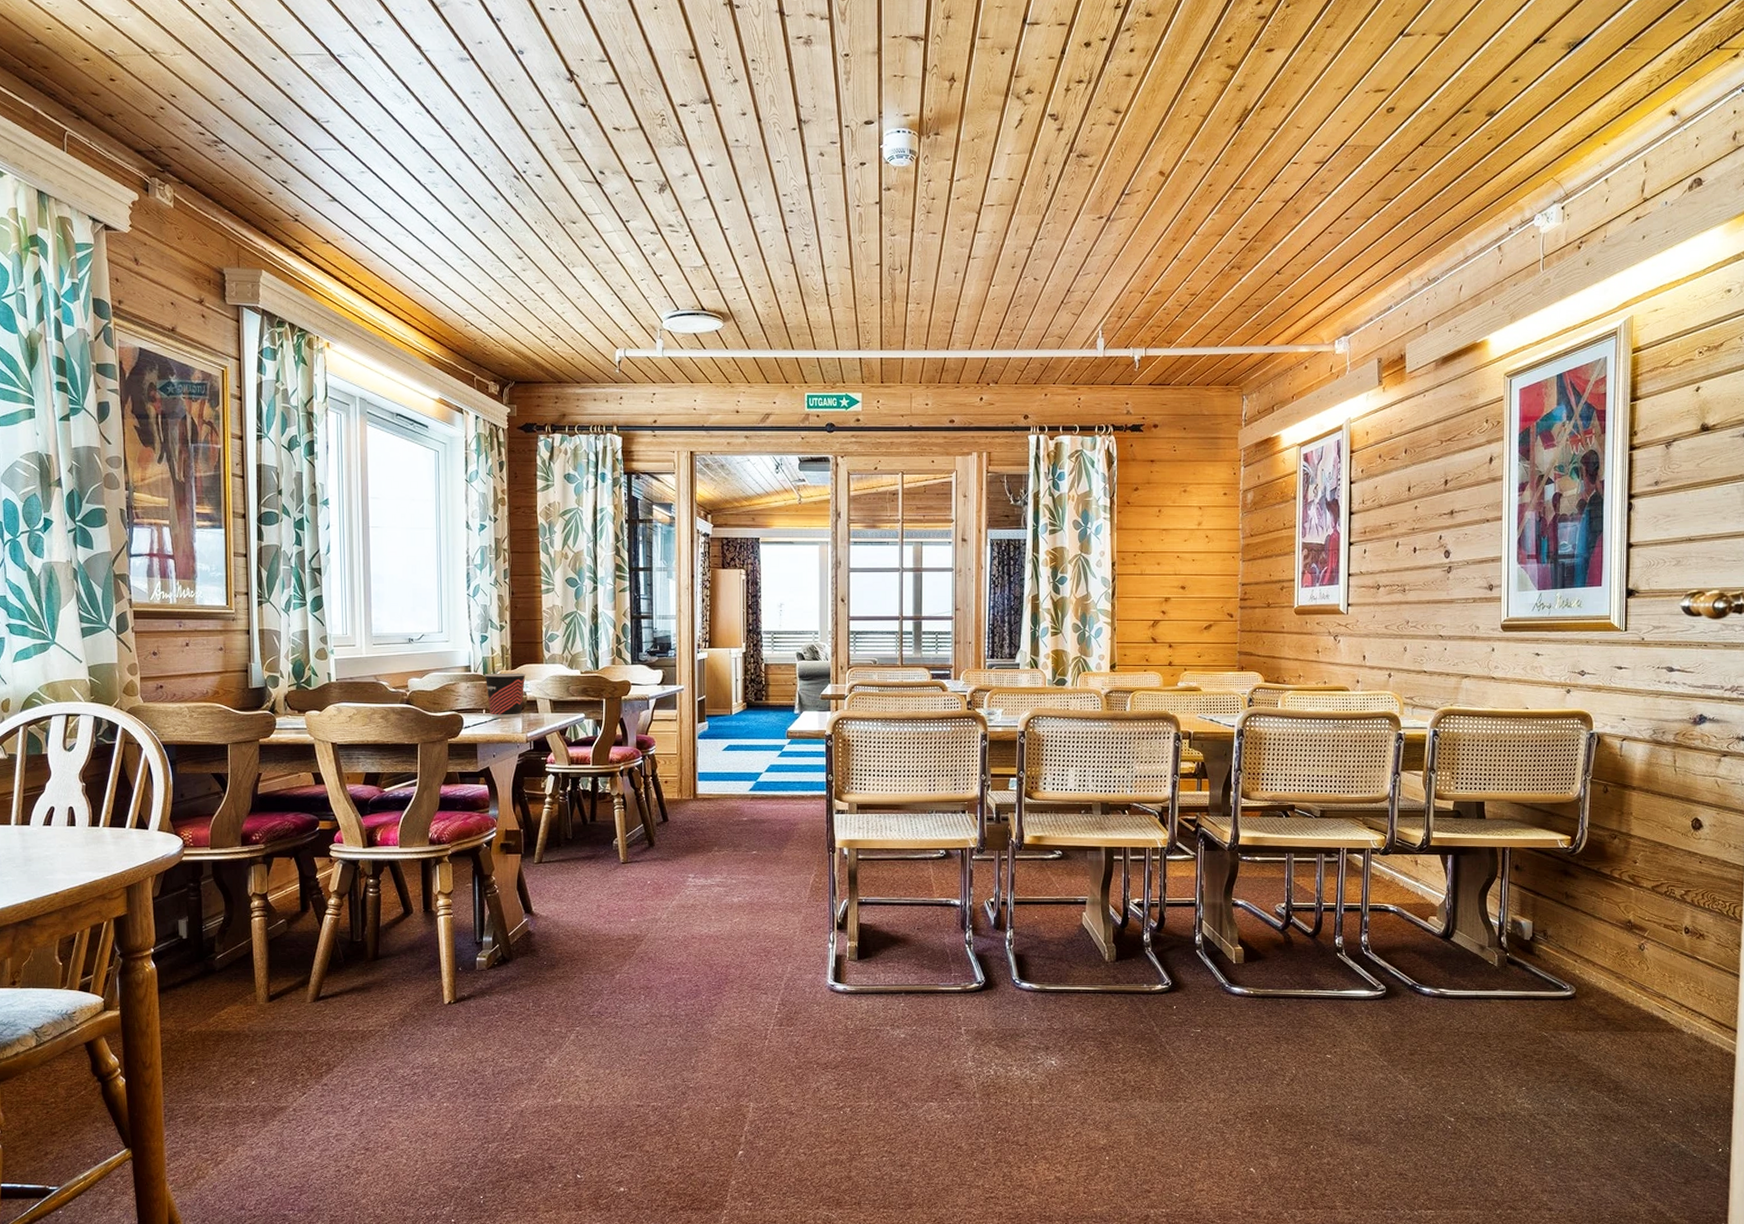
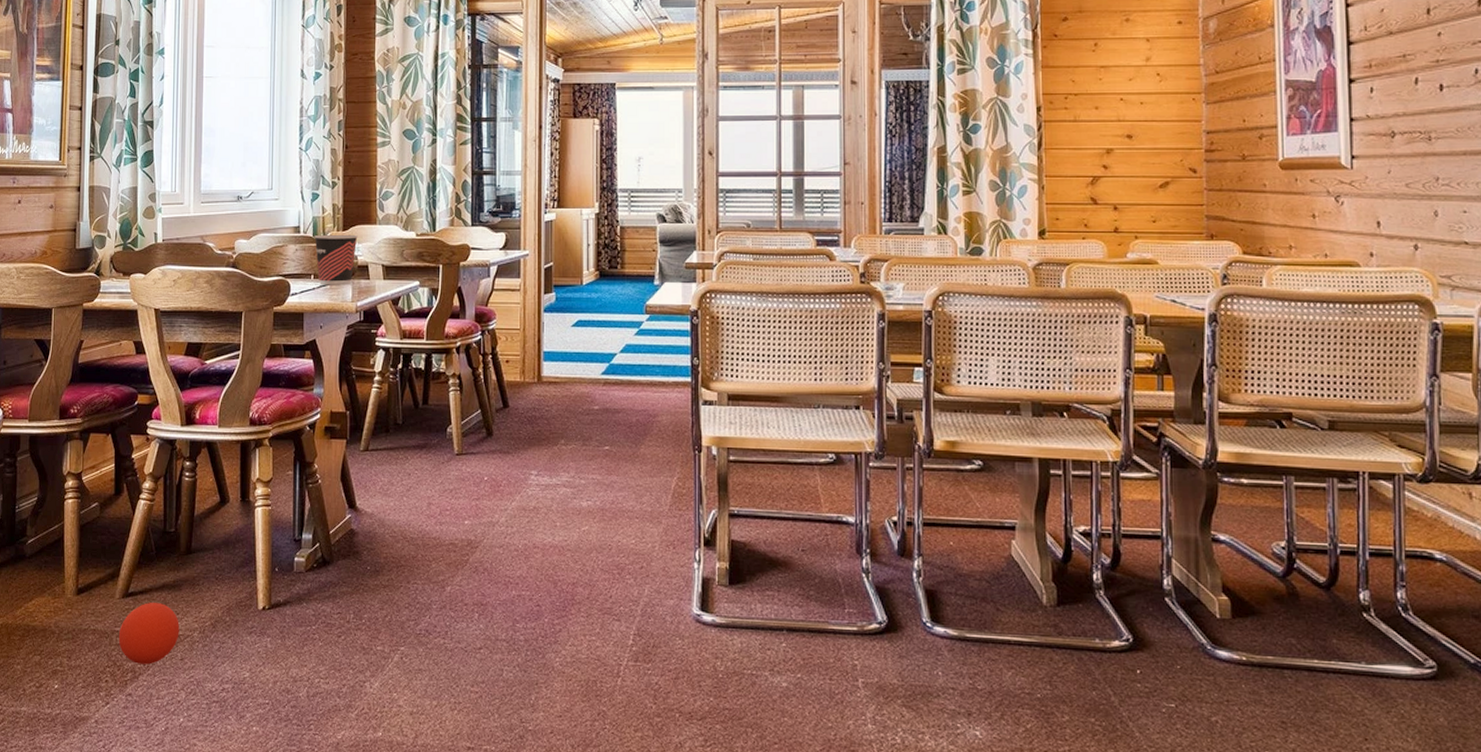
ball: none [311,1004,371,1058] -> present [118,602,180,665]

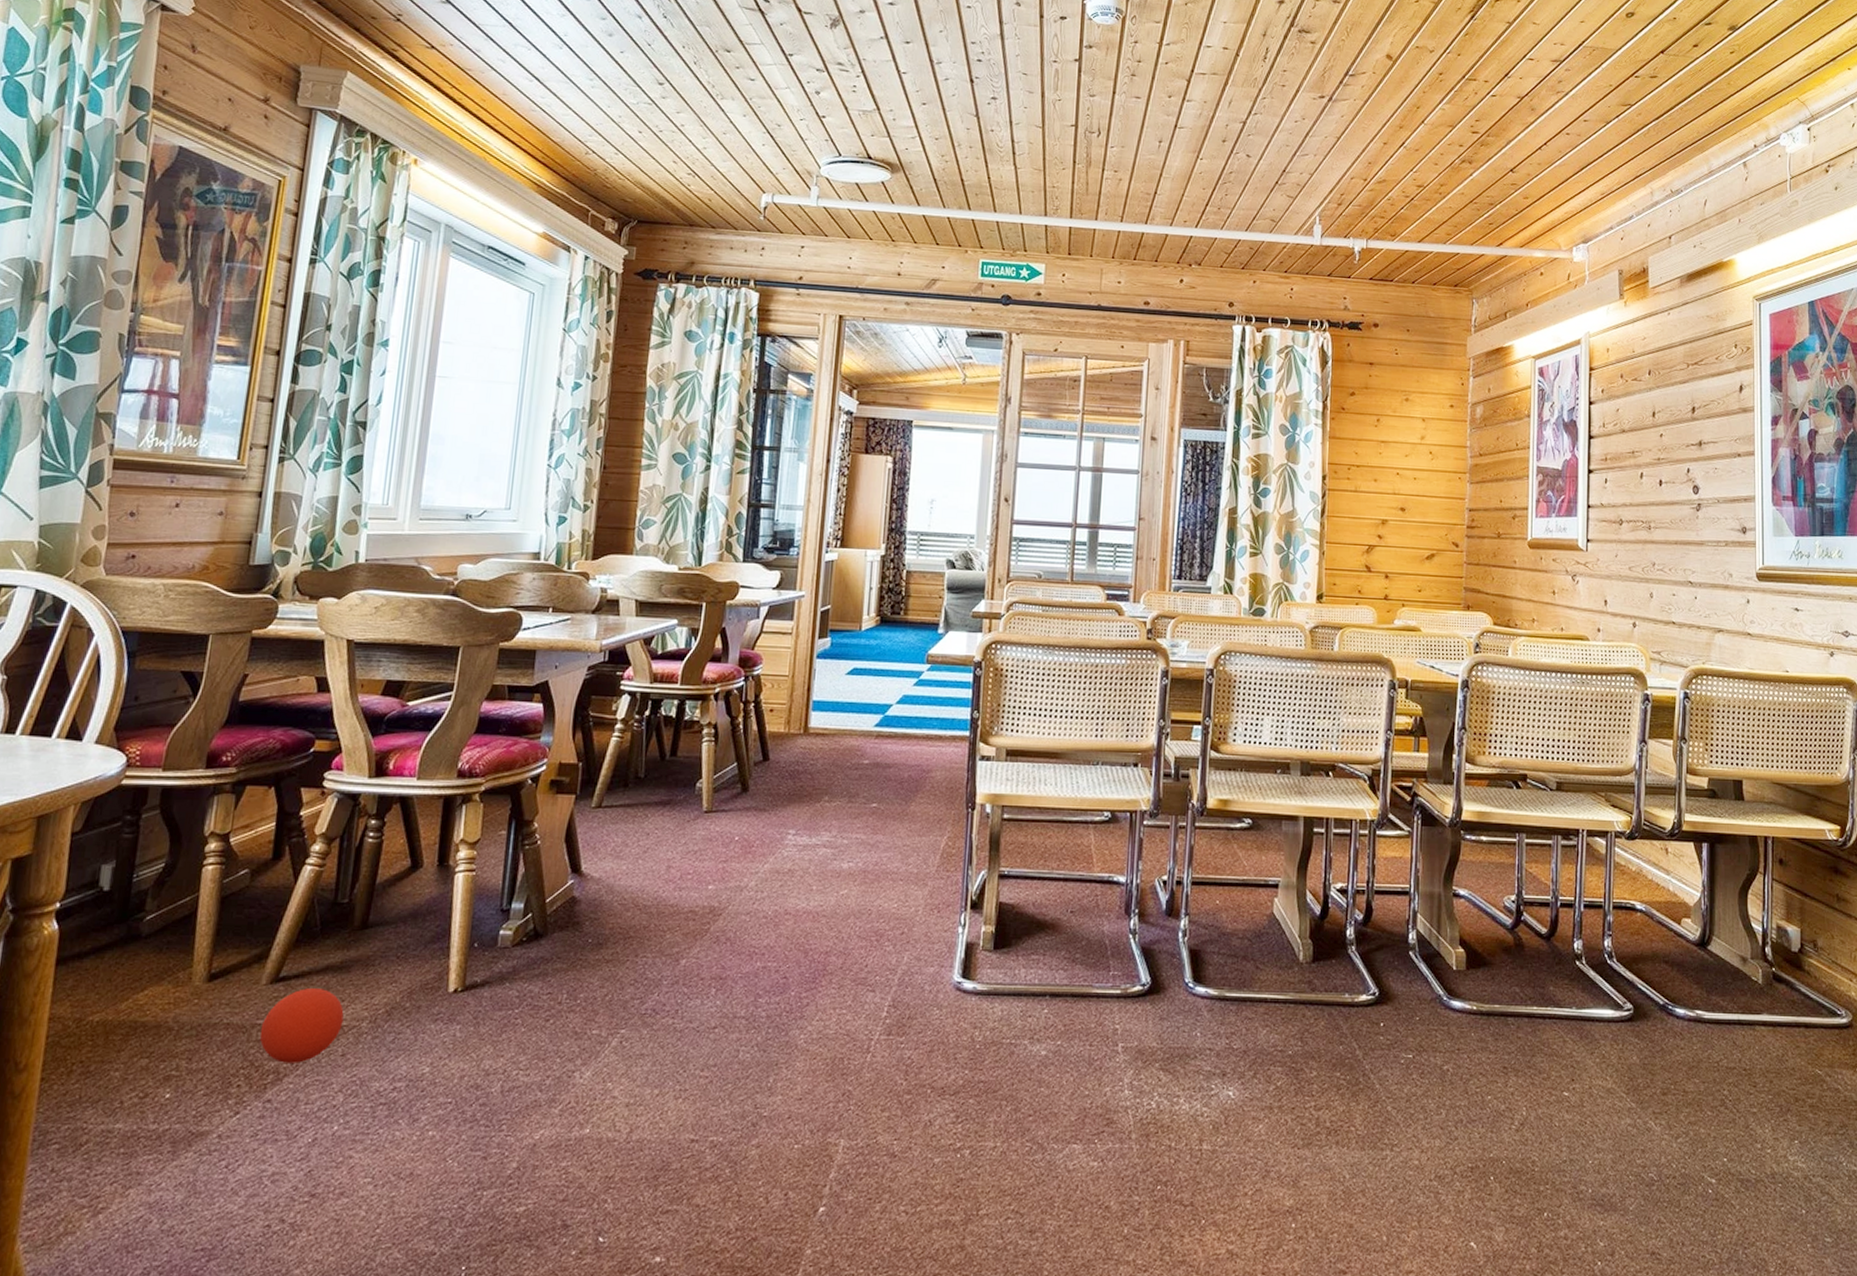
cup: present [314,234,358,286] -> none [556,563,610,621]

